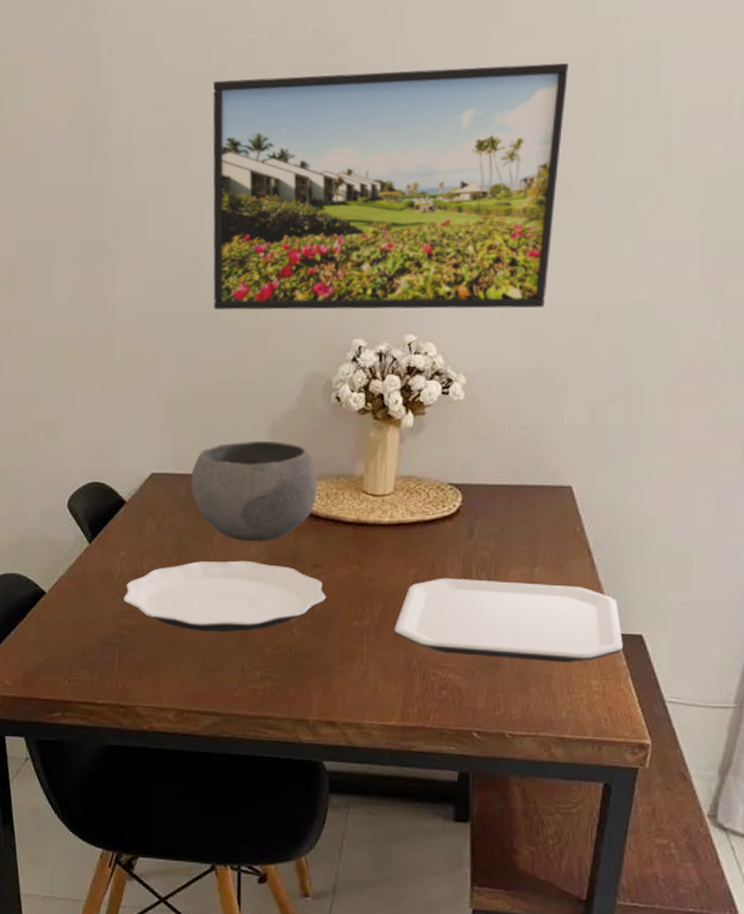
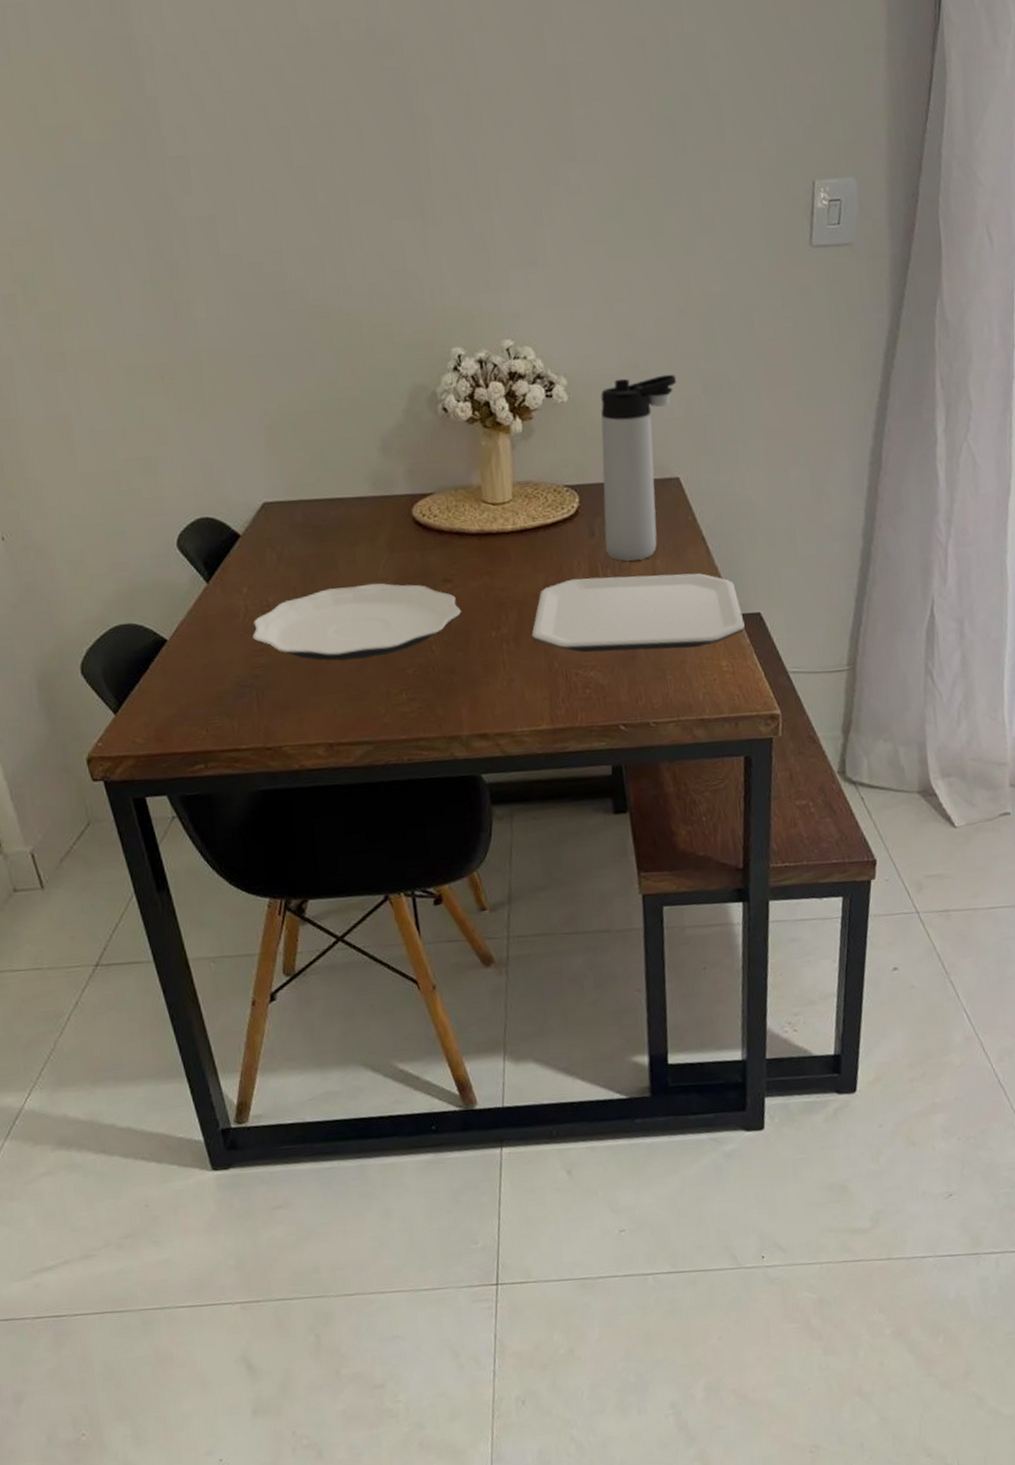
bowl: present [190,440,318,542] -> none [305,458,438,564]
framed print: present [213,63,569,310] -> none [269,61,631,326]
thermos bottle: none [483,380,583,567] -> present [600,374,677,561]

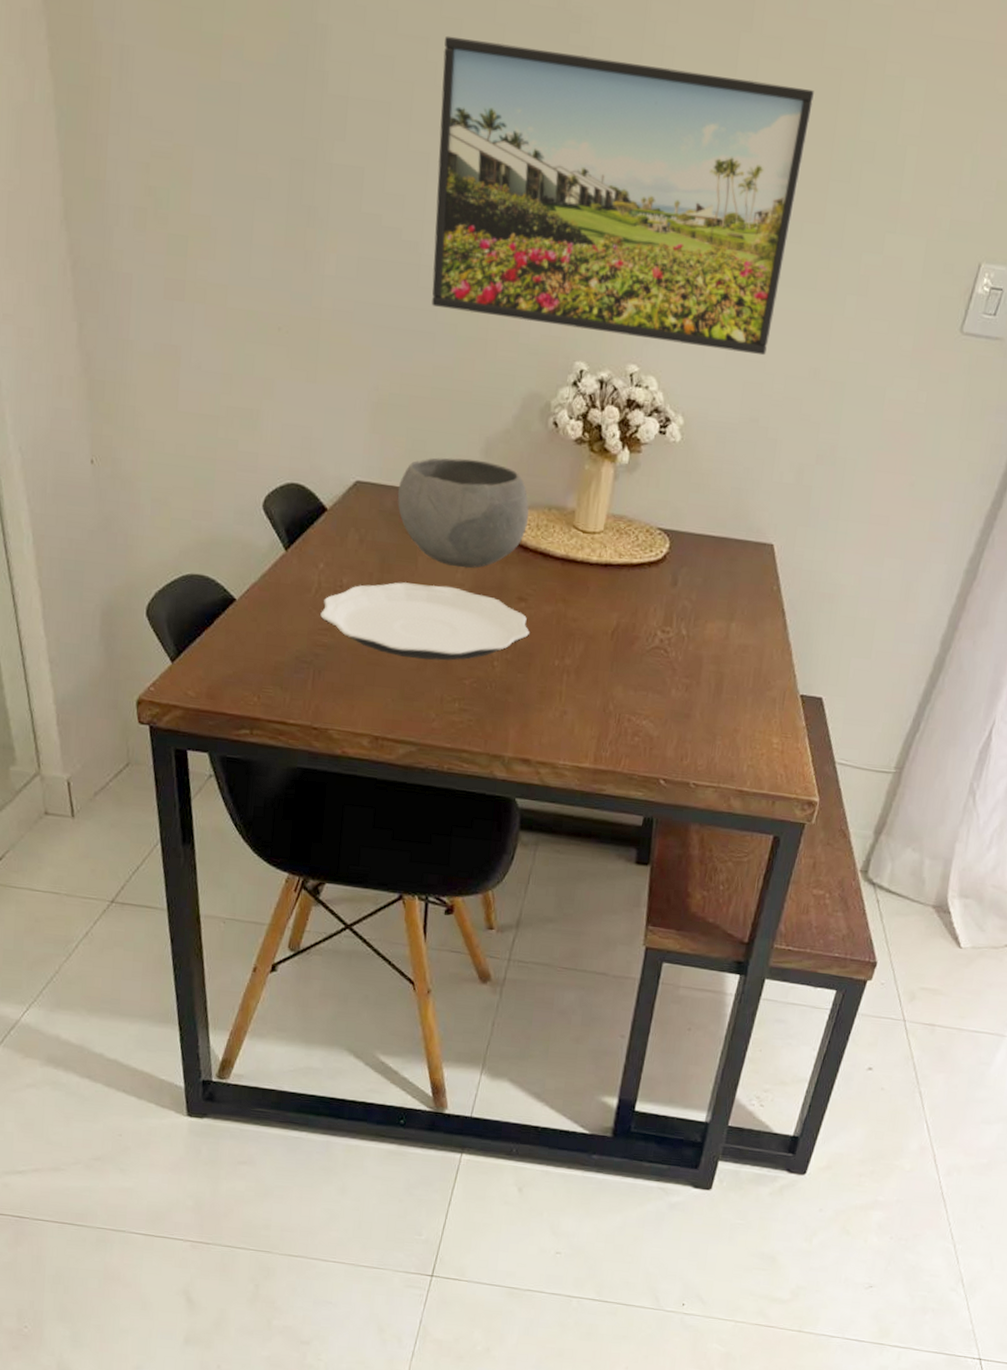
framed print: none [269,61,631,326] -> present [432,35,814,356]
bowl: none [305,458,438,564] -> present [397,457,529,568]
plate: present [531,573,745,652] -> none [593,624,805,719]
thermos bottle: present [600,374,677,561] -> none [685,430,794,621]

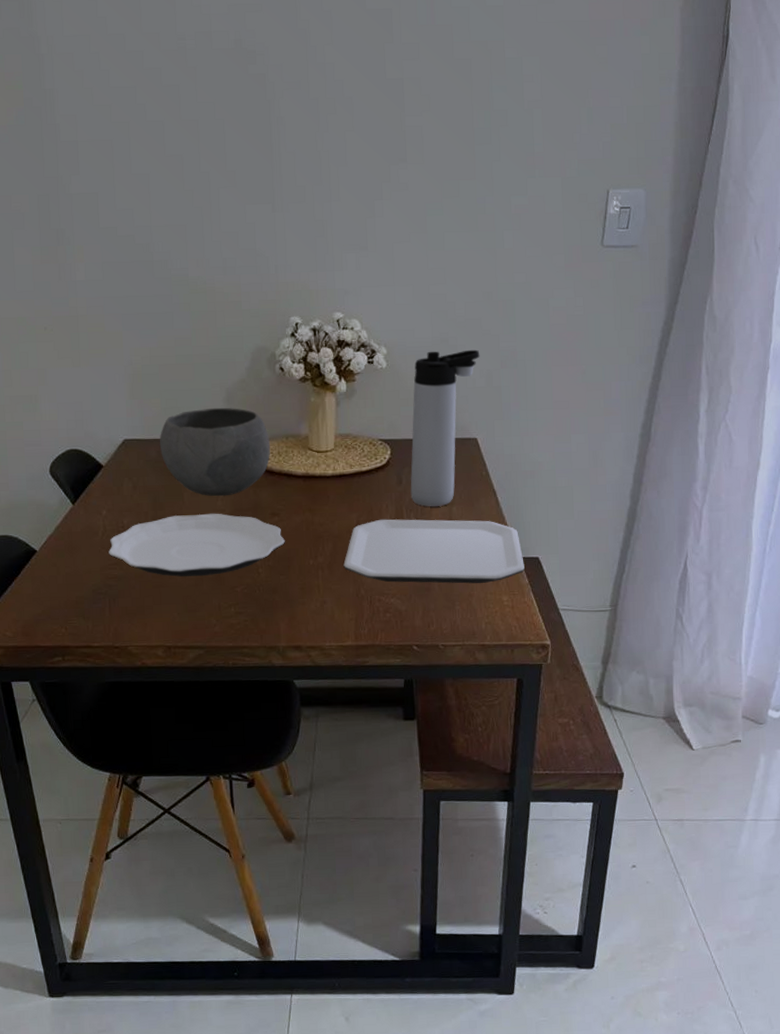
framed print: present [432,35,814,356] -> none [149,78,451,292]
plate: none [593,624,805,719] -> present [343,519,525,584]
thermos bottle: none [685,430,794,621] -> present [410,349,480,507]

